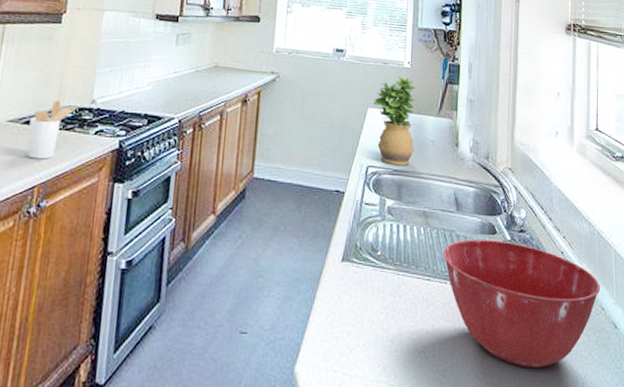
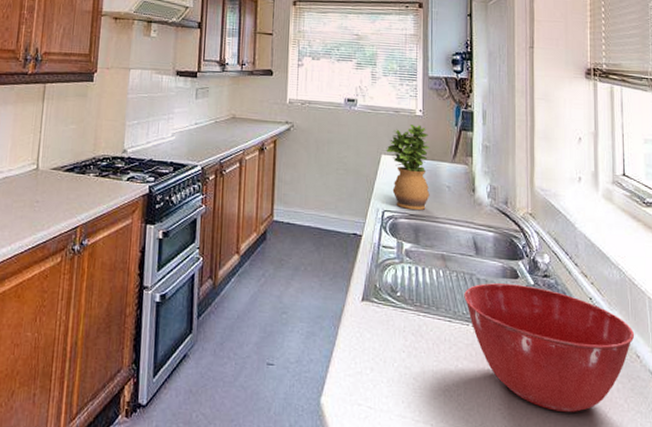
utensil holder: present [27,100,77,160] -> none [69,150,111,203]

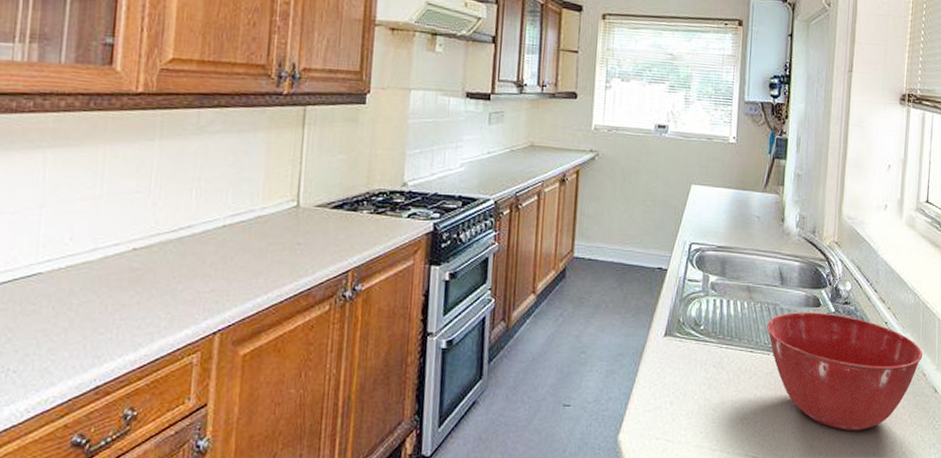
potted plant: present [386,125,430,210] -> none [696,153,742,241]

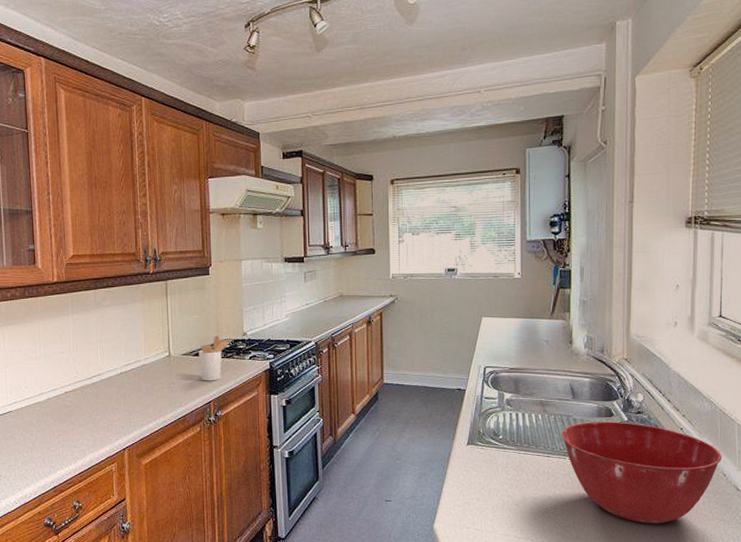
utensil holder: none [338,183,388,244] -> present [198,335,233,381]

